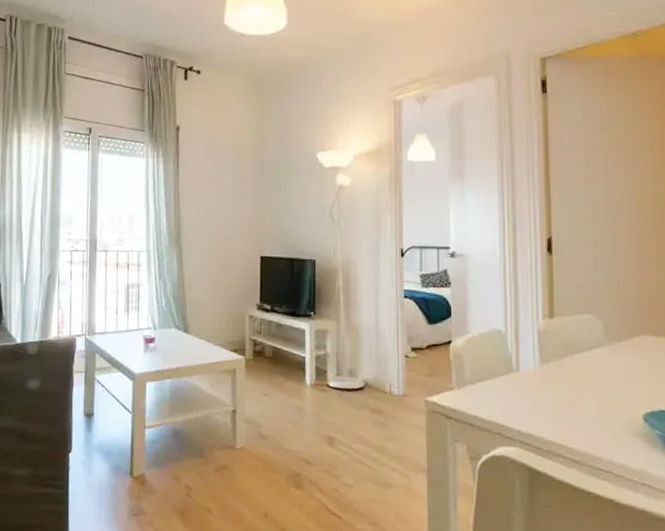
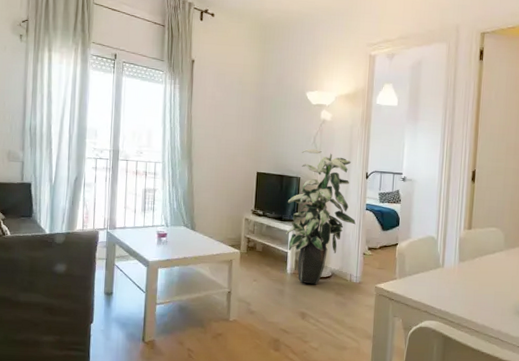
indoor plant: none [300,223,392,399] -> present [285,148,356,285]

